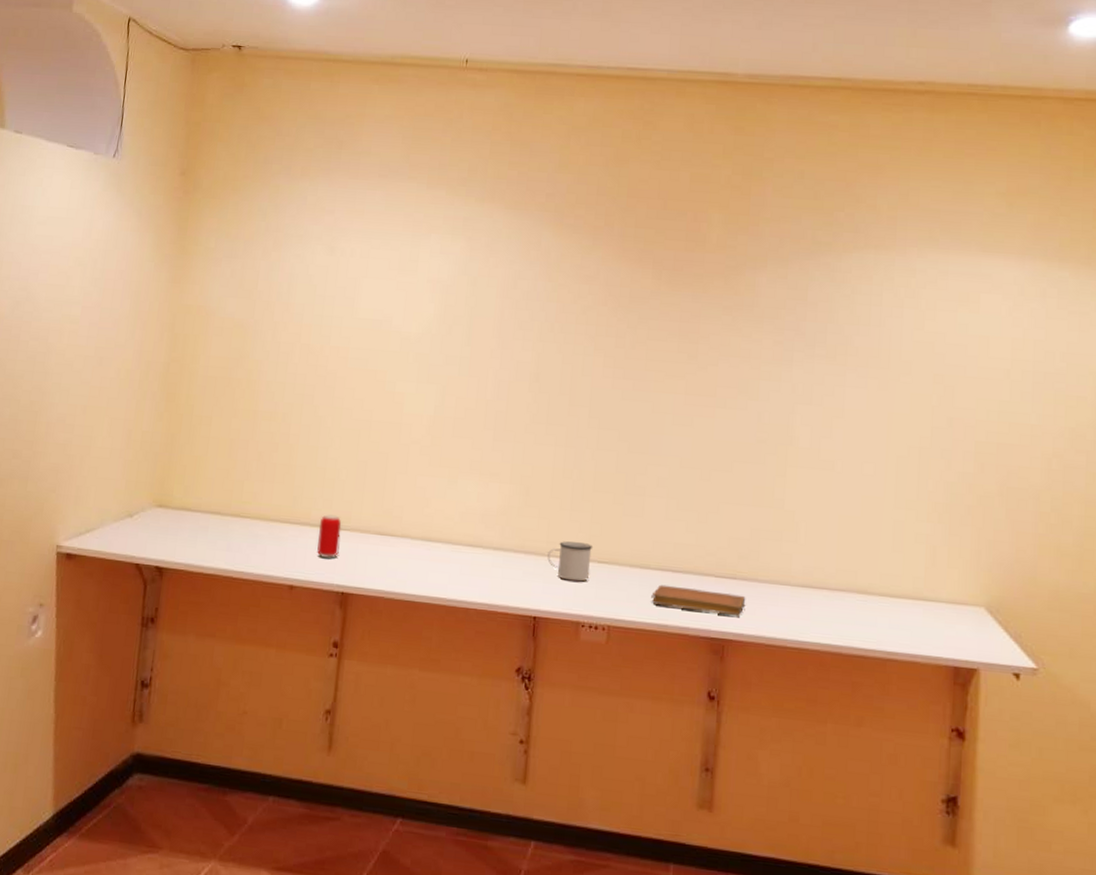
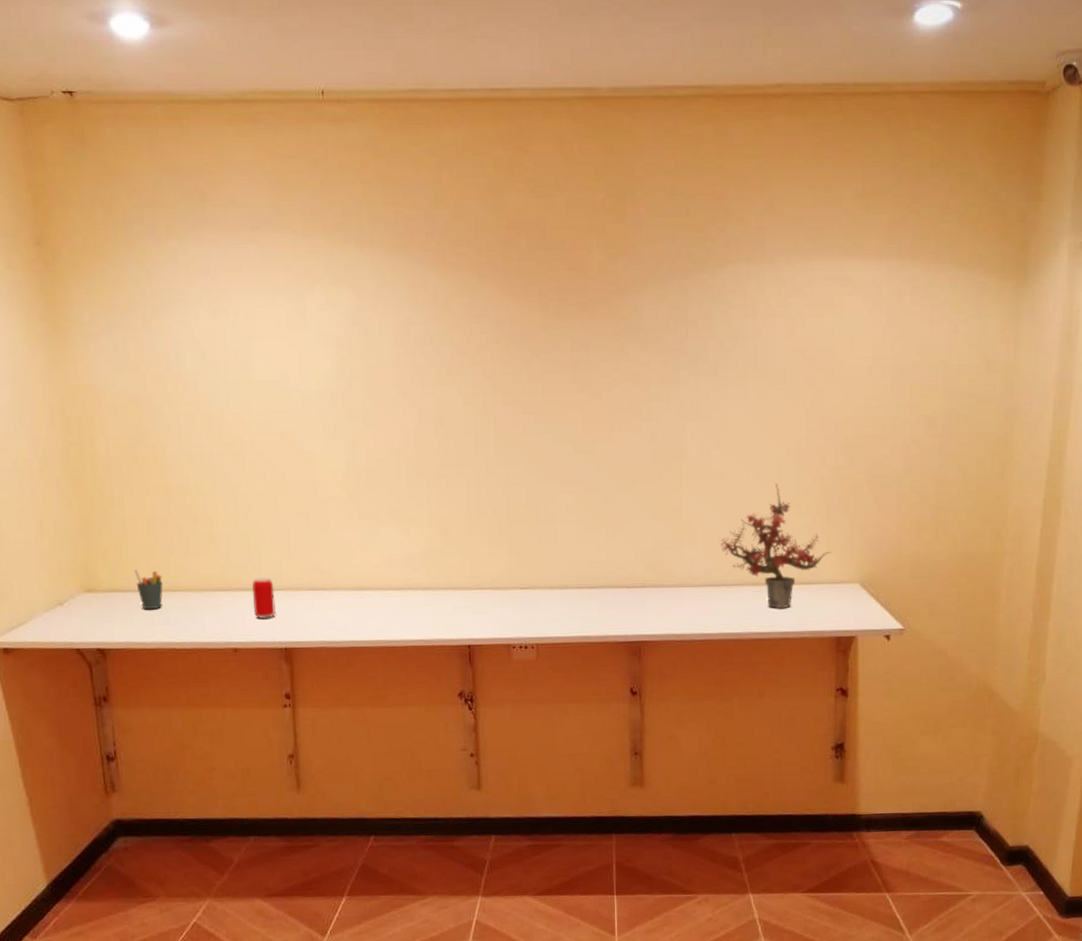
pen holder: none [206,490,233,534] -> present [134,569,163,610]
mug: present [547,541,593,582] -> none [474,573,515,609]
notebook: present [652,584,746,617] -> none [573,600,656,620]
potted plant: none [825,482,953,625] -> present [720,482,831,608]

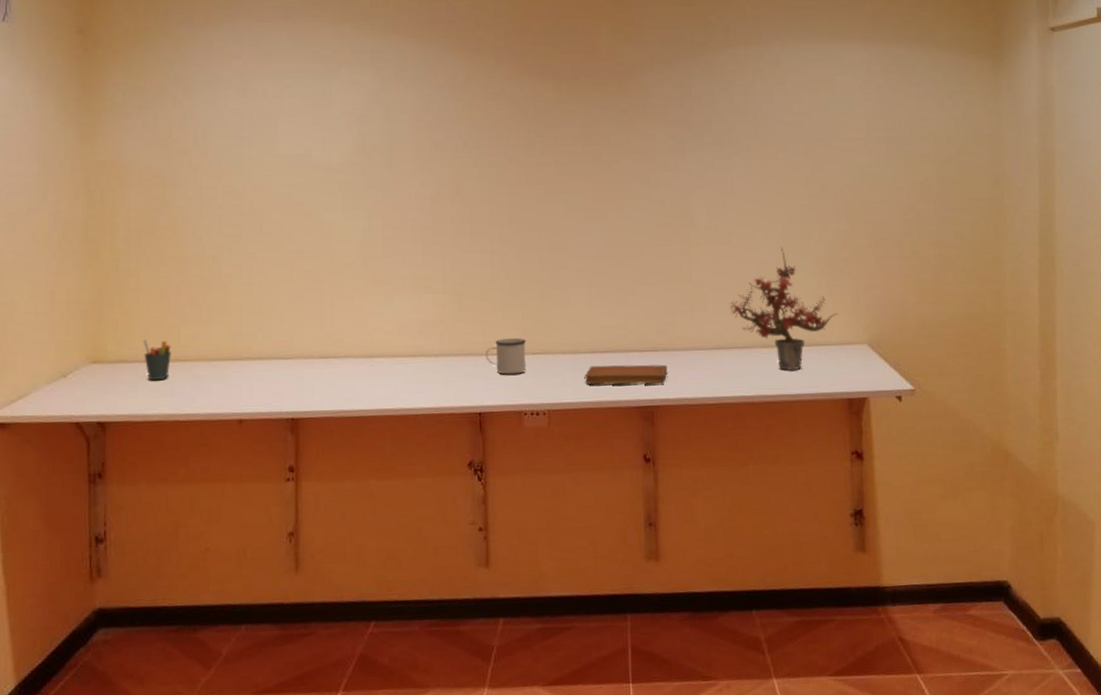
beverage can: present [252,577,276,618] -> none [263,346,284,388]
mug: none [474,573,515,609] -> present [486,338,527,375]
notebook: none [573,600,656,620] -> present [585,364,668,385]

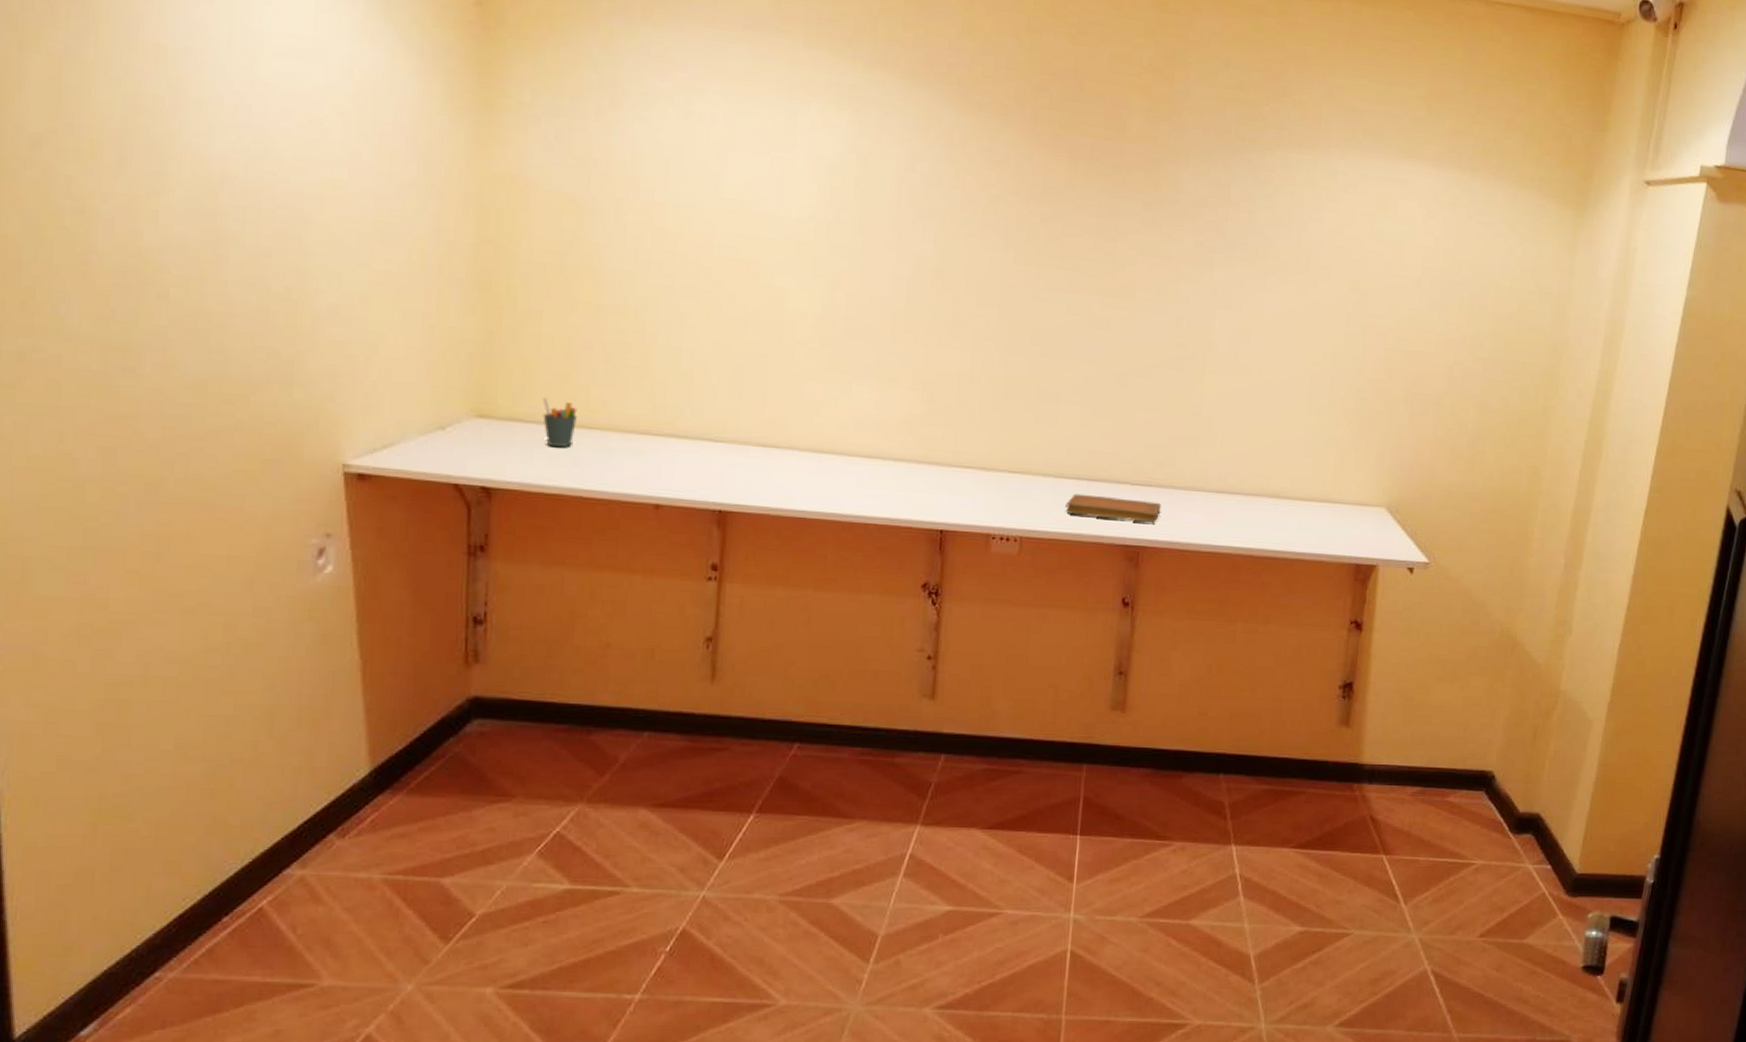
mug: present [486,338,527,375] -> none [954,451,1004,493]
potted plant: present [729,247,838,370] -> none [1240,388,1359,526]

